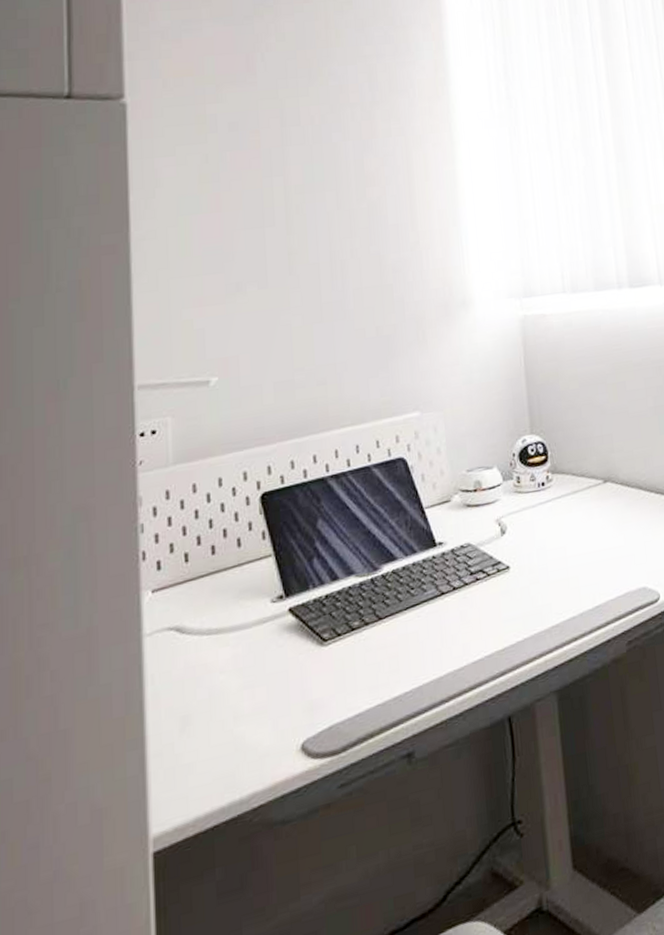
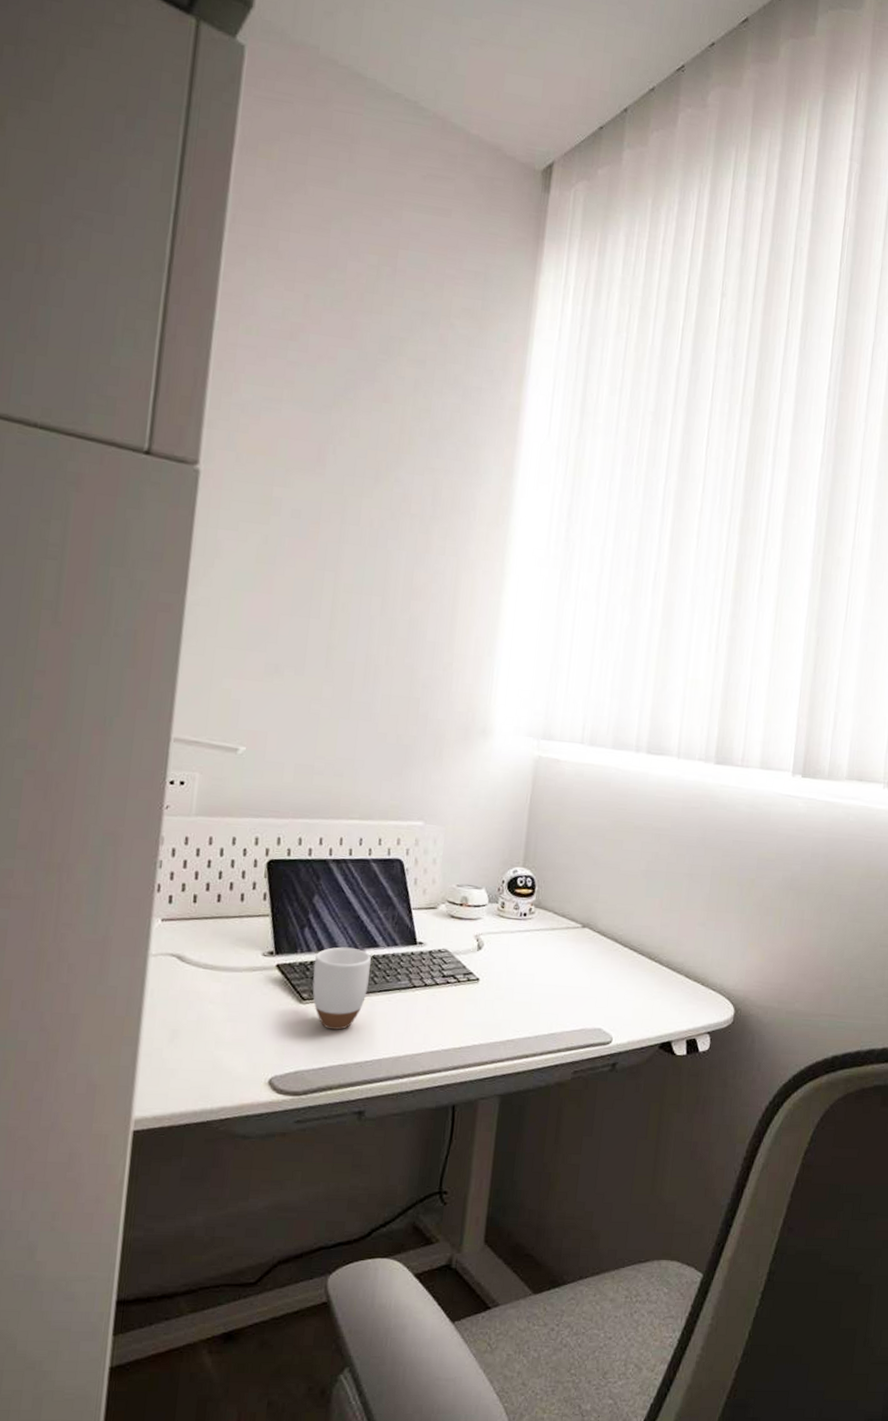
mug: none [329,567,393,668] -> present [312,947,371,1030]

